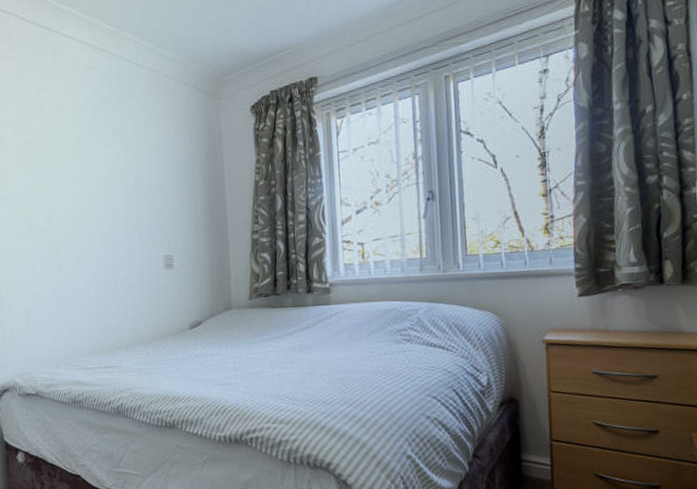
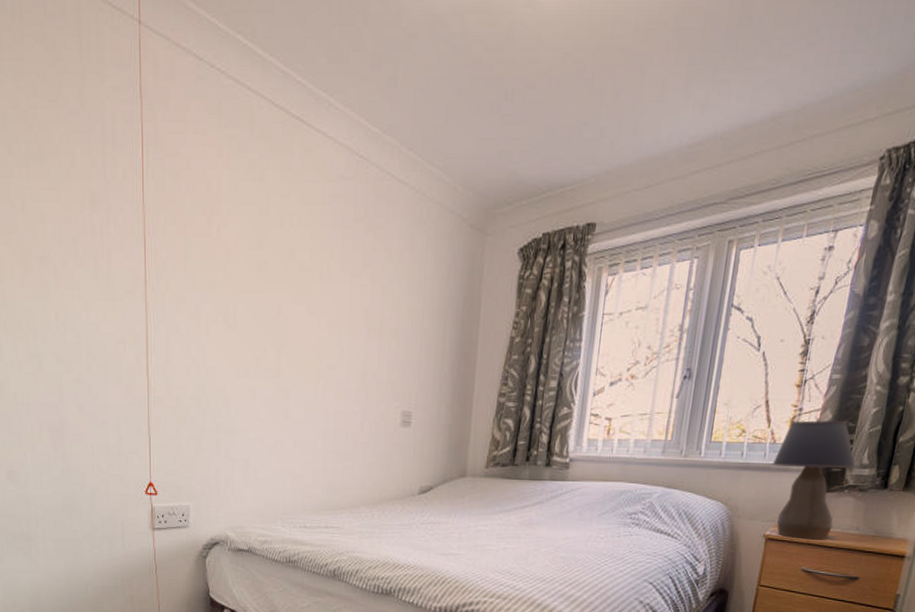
table lamp: none [534,223,625,342] -> present [771,418,857,541]

